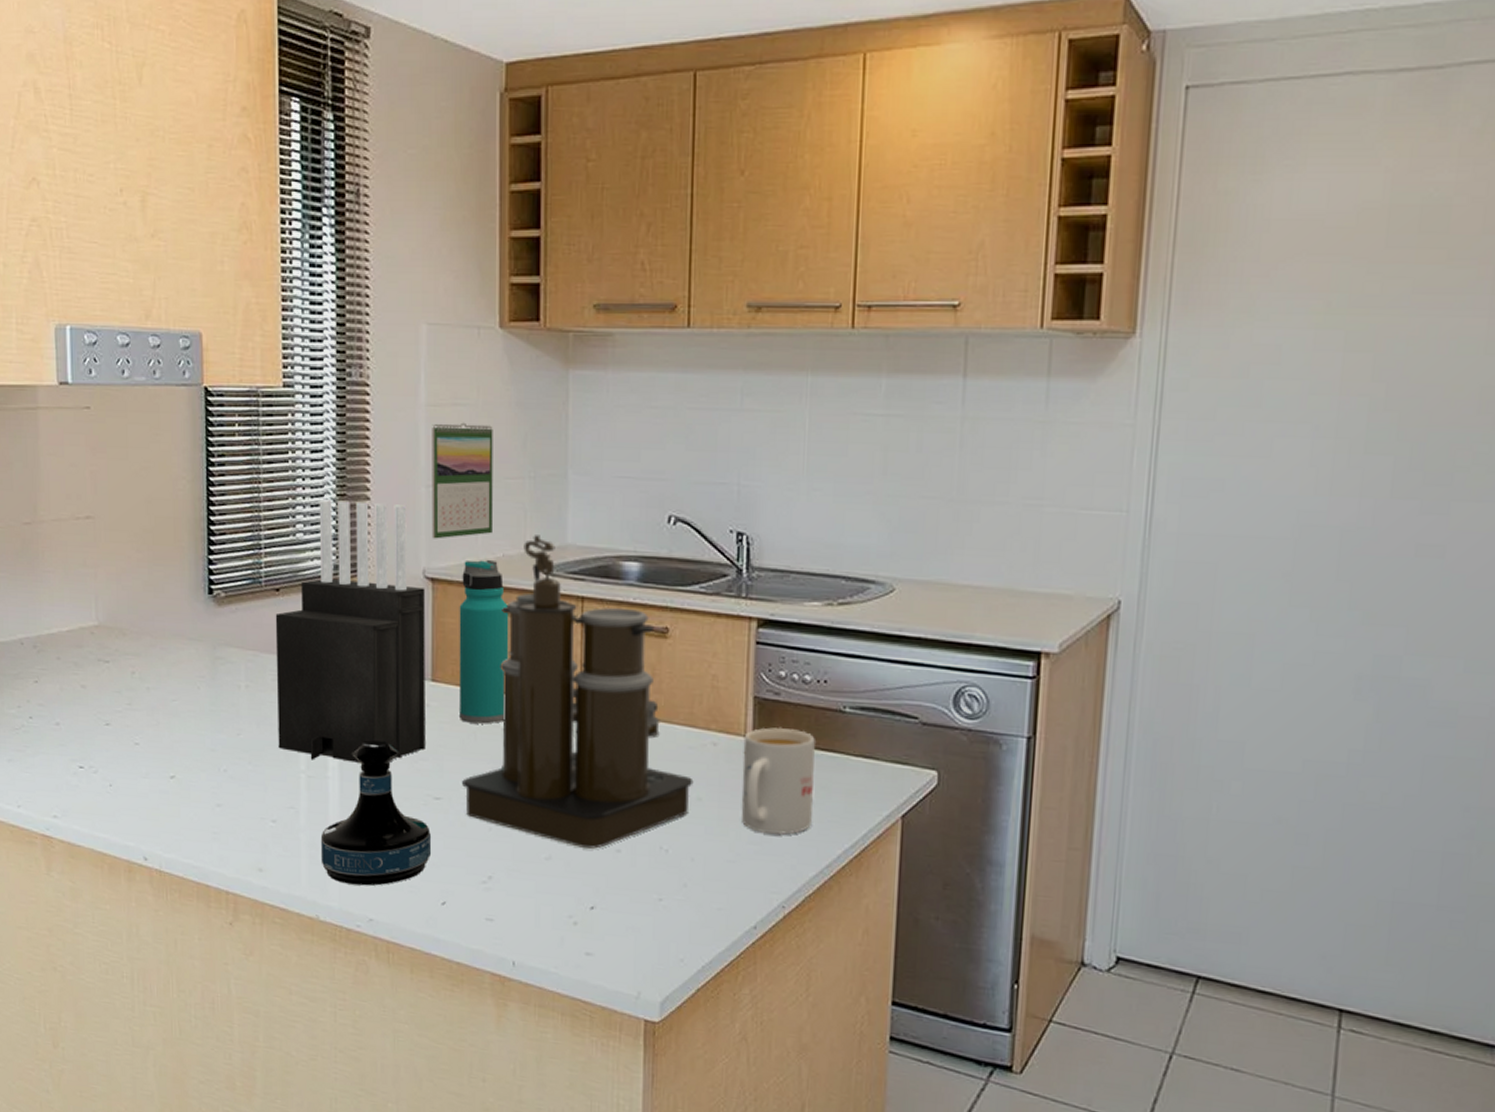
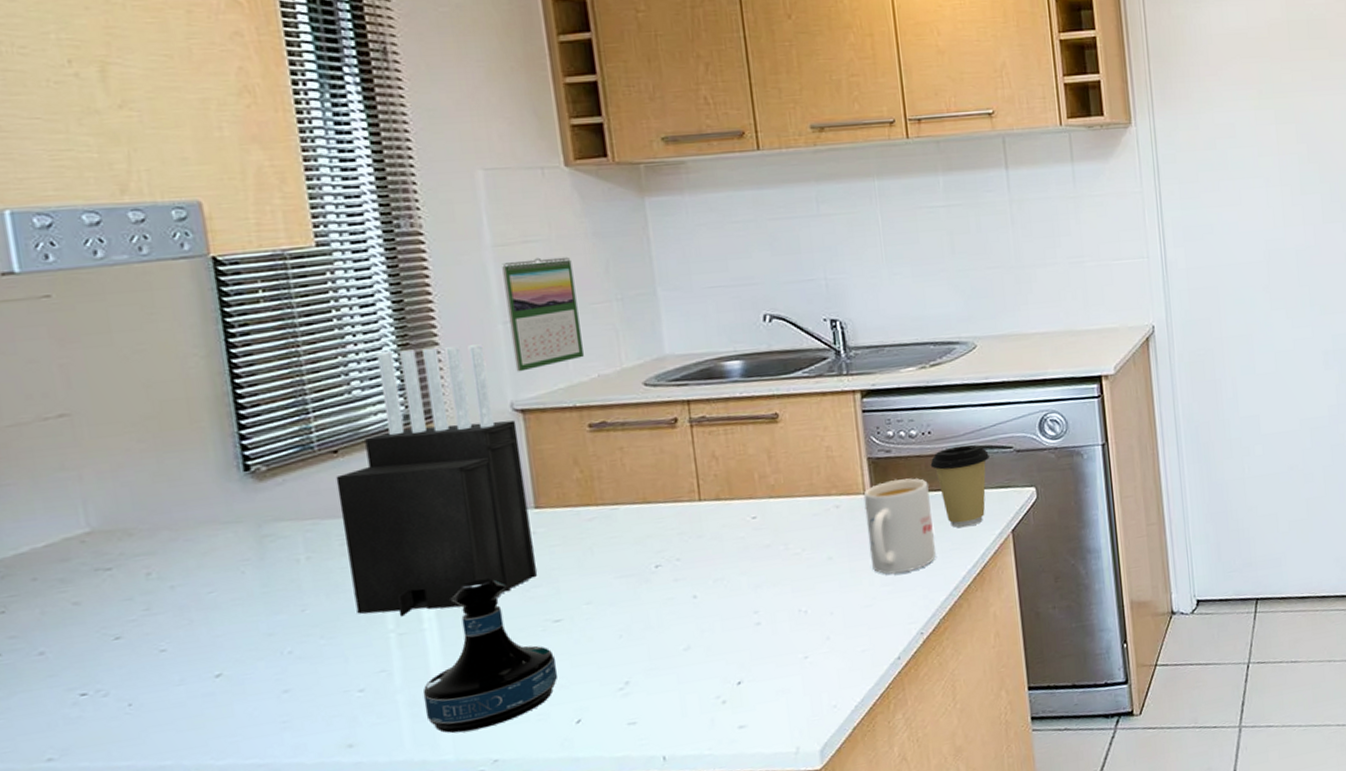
water bottle: present [458,559,509,724] -> none [555,381,621,541]
coffee maker: present [462,535,694,849] -> none [583,351,823,631]
coffee cup: none [821,703,889,800] -> present [930,444,989,528]

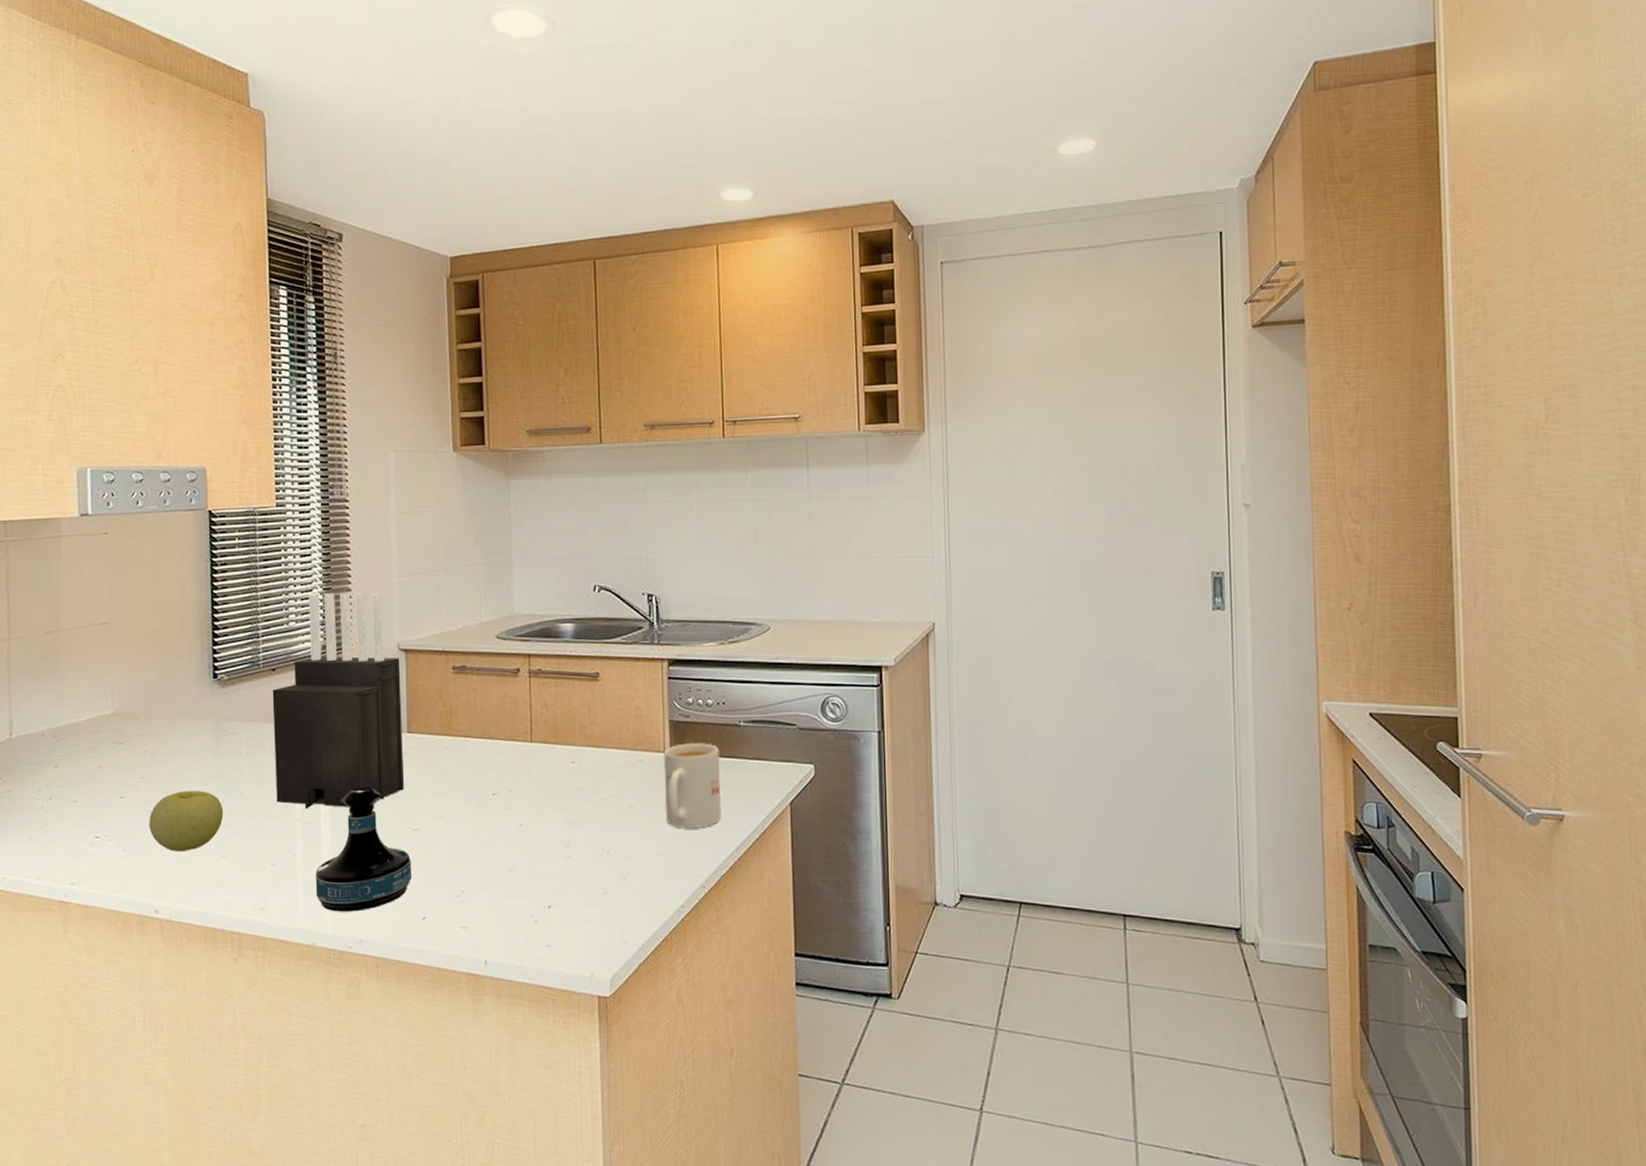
apple: none [164,614,280,696] -> present [149,791,224,851]
calendar: present [502,256,584,372] -> none [401,525,454,618]
coffee cup: present [930,444,989,528] -> none [722,718,775,794]

